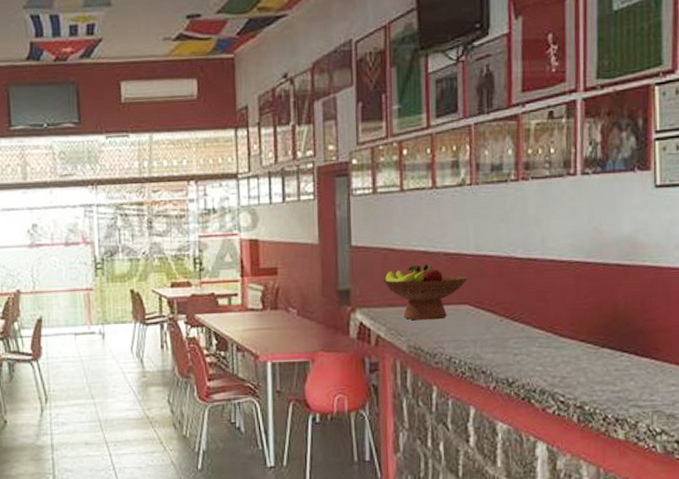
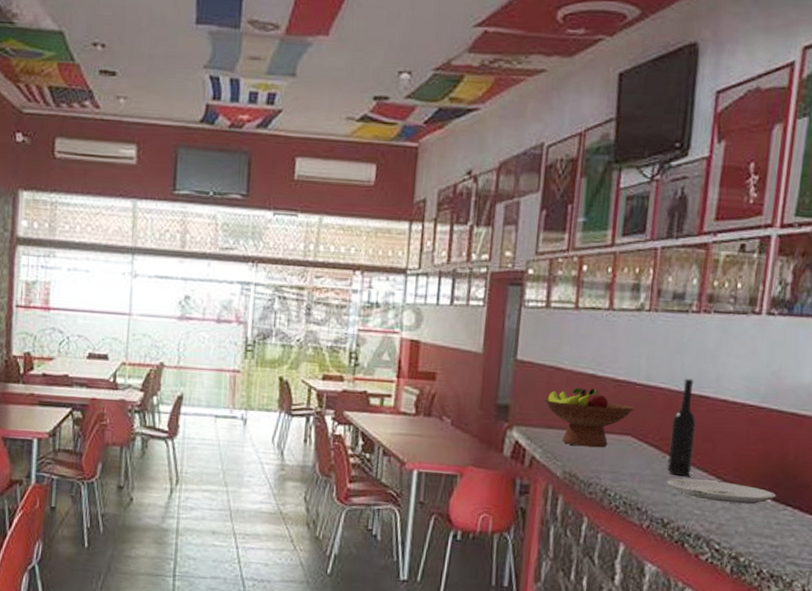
bottle: none [505,243,529,337] -> present [666,378,697,477]
plate: none [507,337,612,357] -> present [667,478,777,504]

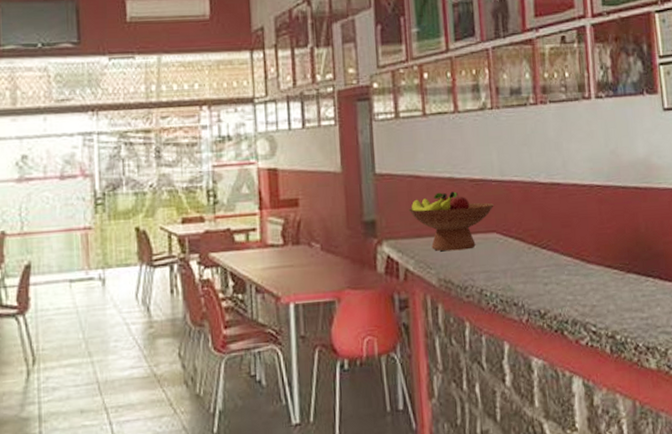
bottle: present [666,378,697,477] -> none [531,168,557,266]
plate: present [667,478,777,504] -> none [537,263,637,284]

